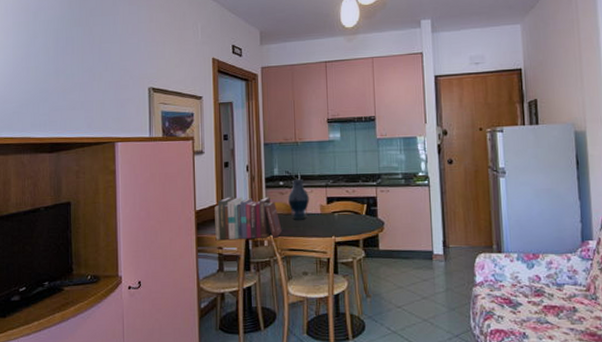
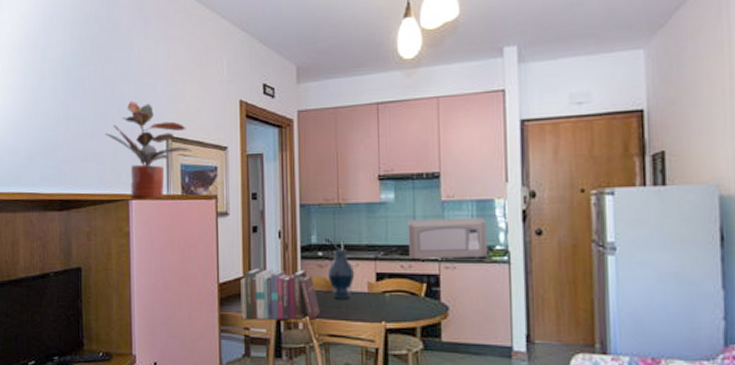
potted plant: none [93,57,171,142] -> present [105,100,192,200]
microwave: none [351,151,412,187] -> present [407,218,487,262]

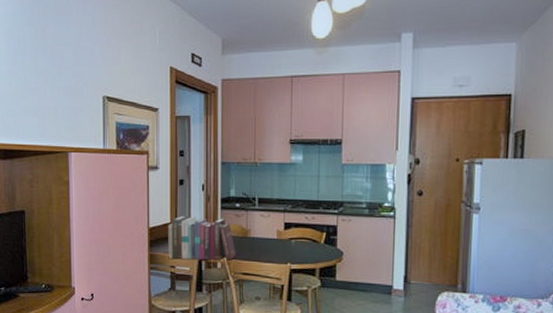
potted plant: present [105,100,192,200] -> none [46,61,126,153]
vase: present [327,248,355,301] -> none [243,201,267,246]
microwave: present [407,218,487,262] -> none [312,178,378,215]

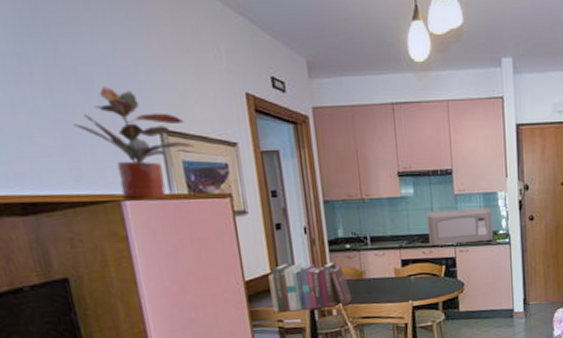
potted plant: none [46,61,126,153] -> present [74,86,194,201]
microwave: none [312,178,378,215] -> present [426,208,493,248]

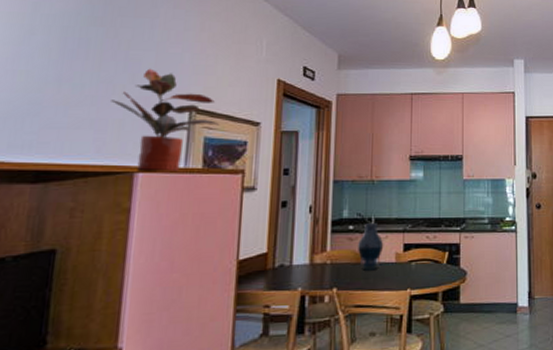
books: present [268,261,353,312] -> none [261,243,348,296]
vase: none [356,240,383,287] -> present [357,222,384,272]
microwave: present [426,208,493,248] -> none [433,194,499,233]

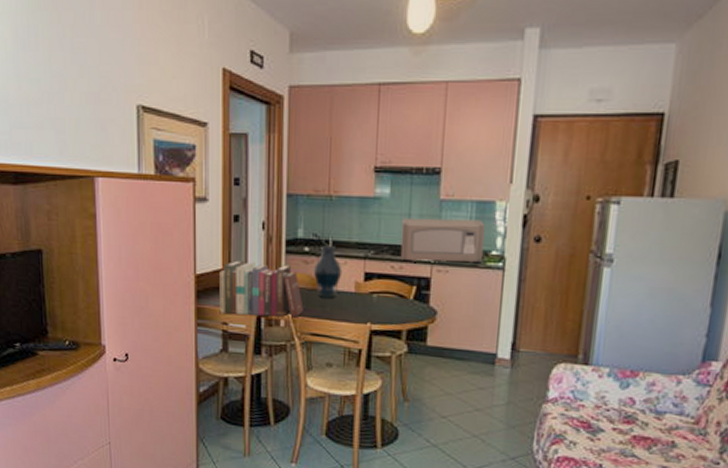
potted plant: present [111,68,219,173] -> none [65,59,166,179]
books: none [261,243,348,296] -> present [219,260,304,318]
microwave: none [433,194,499,233] -> present [400,218,485,265]

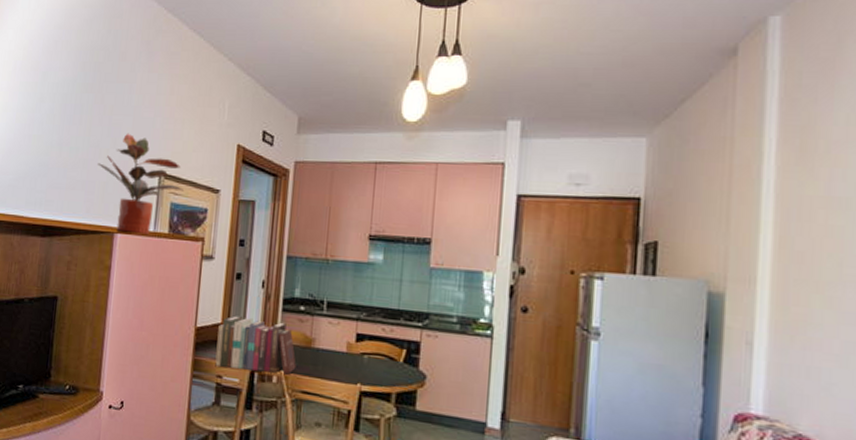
potted plant: none [65,59,166,179] -> present [98,133,184,236]
vase: present [313,244,343,300] -> none [307,305,336,359]
microwave: present [400,218,485,265] -> none [391,284,473,331]

